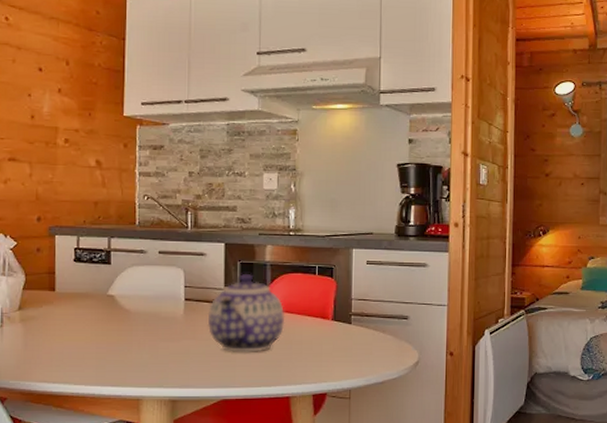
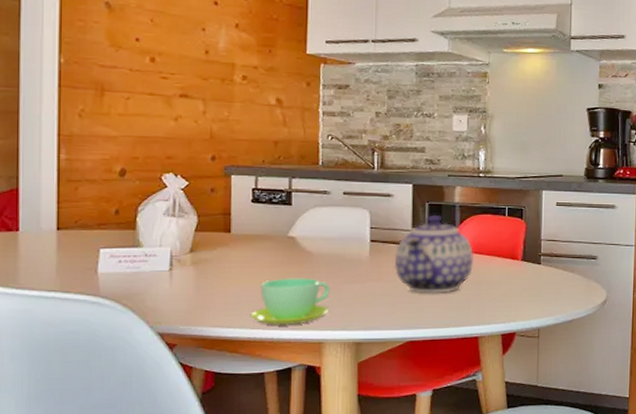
cup: none [73,335,147,383] -> present [250,278,330,326]

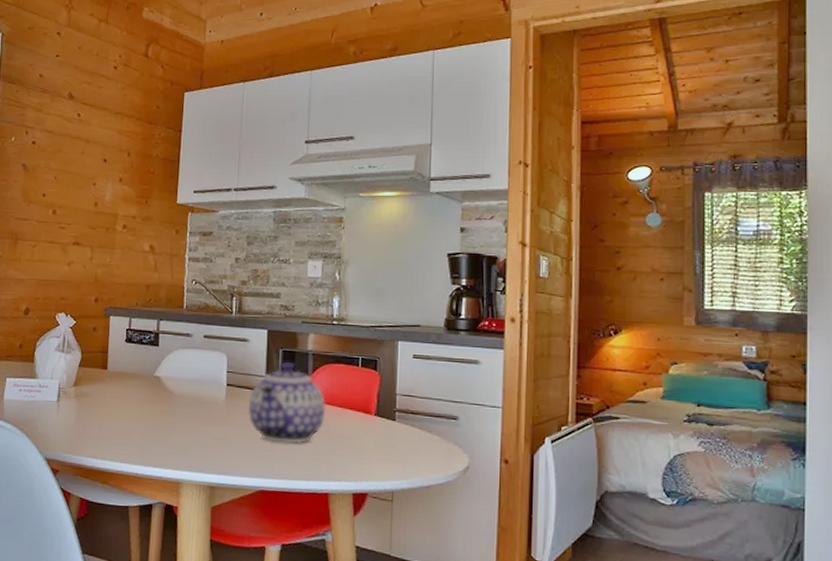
cup: present [250,278,330,326] -> none [119,416,189,463]

